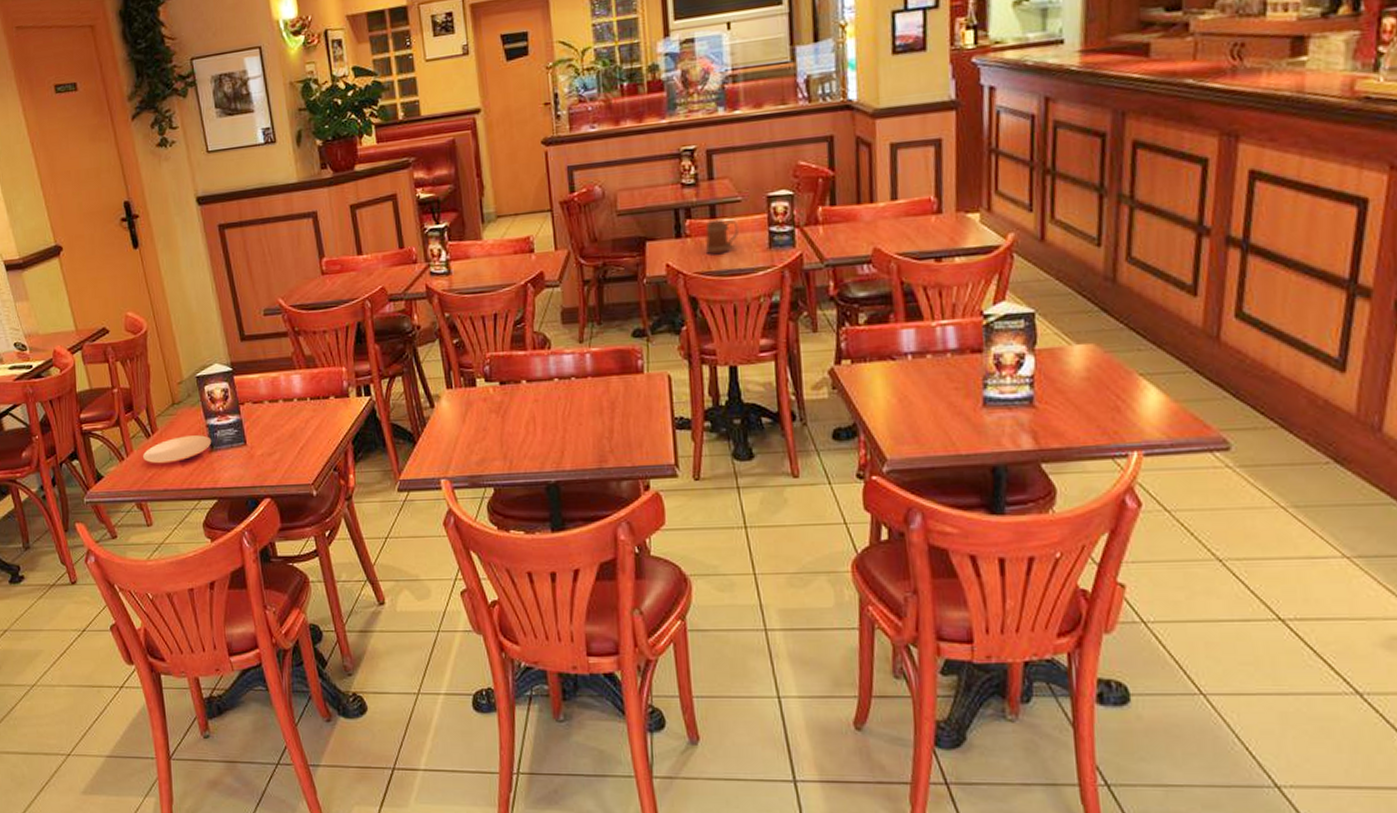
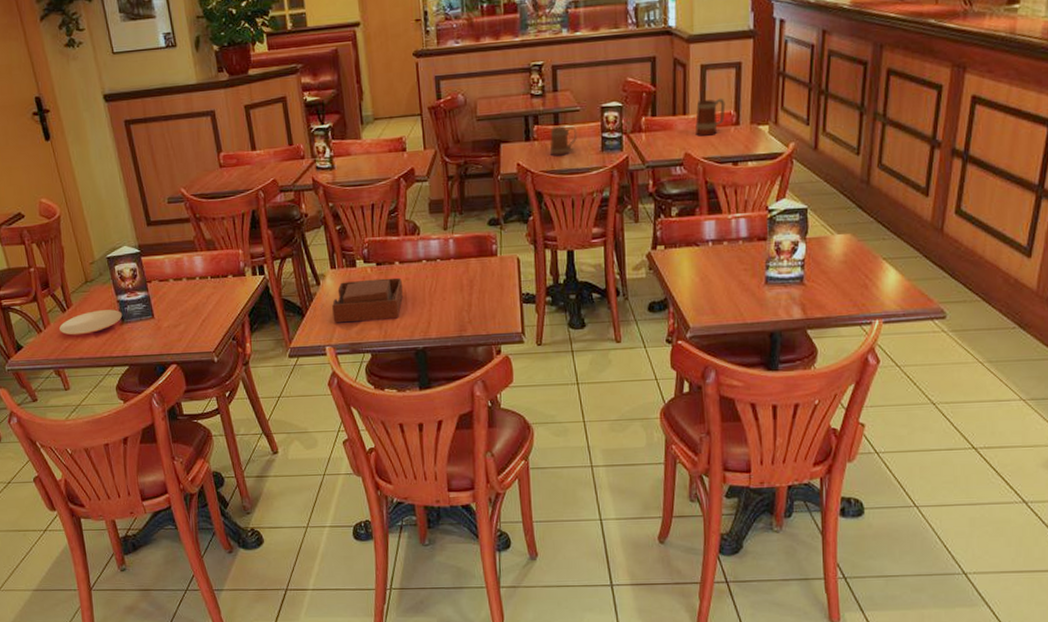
napkin holder: none [448,399,532,452] -> present [332,277,403,323]
beer mug: none [885,181,924,228] -> present [695,98,726,136]

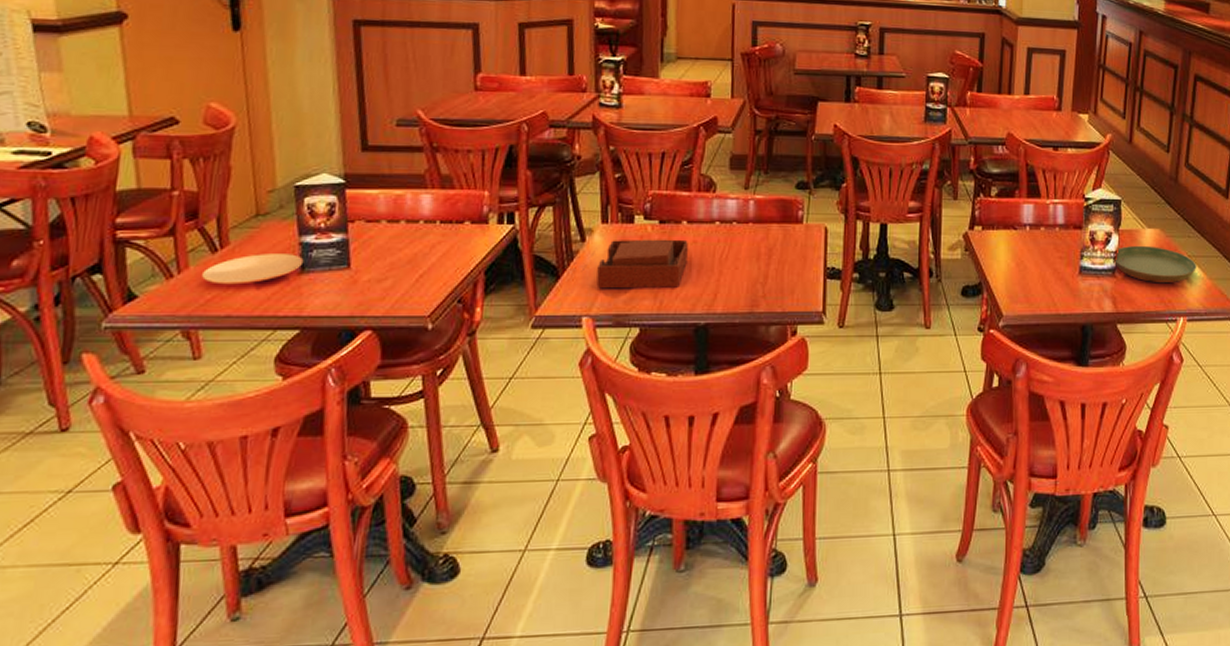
beer mug: present [549,125,578,158] -> none [870,89,902,123]
beer mug: present [695,98,726,136] -> none [1019,82,1049,118]
saucer: none [801,251,893,288] -> present [1113,245,1196,284]

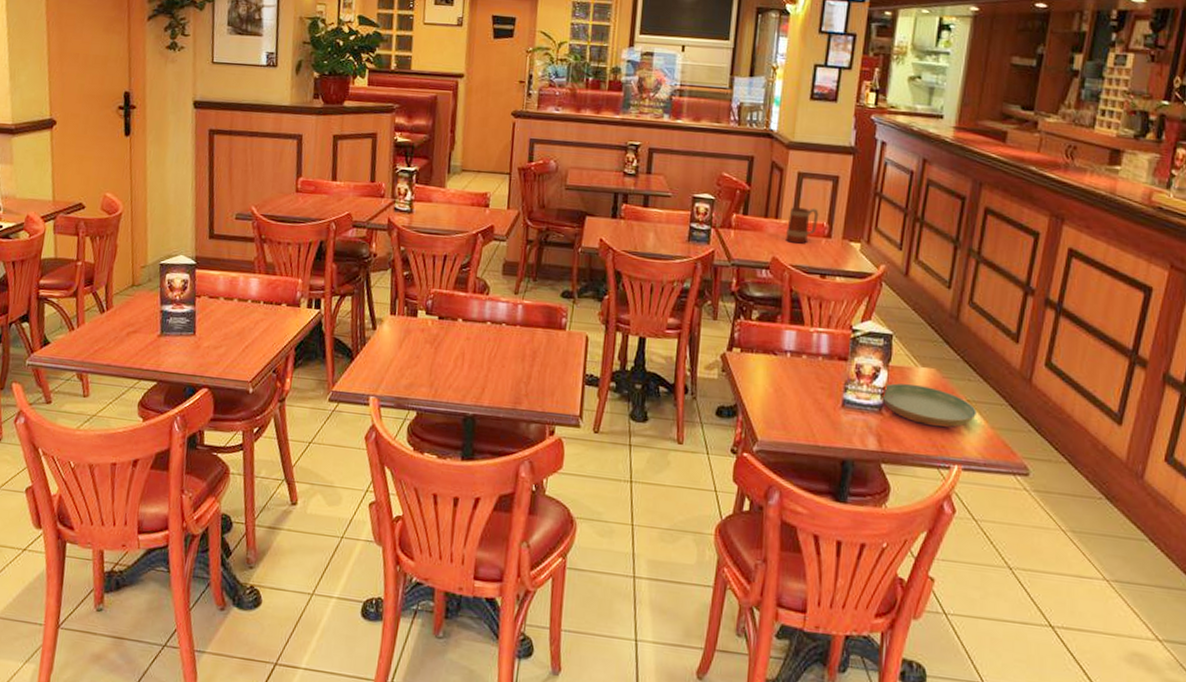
plate: present [202,254,304,285] -> none [93,317,163,341]
napkin holder: present [596,239,689,289] -> none [383,330,463,379]
beer mug: none [1019,82,1049,118] -> present [786,207,819,244]

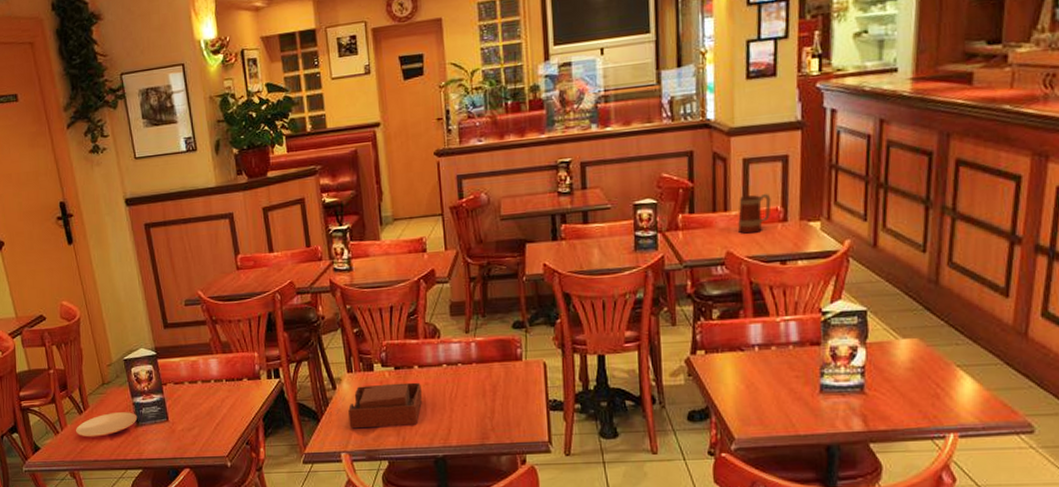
plate: none [93,317,163,341] -> present [76,412,138,438]
napkin holder: none [383,330,463,379] -> present [348,382,423,429]
saucer: present [880,383,976,428] -> none [861,357,969,398]

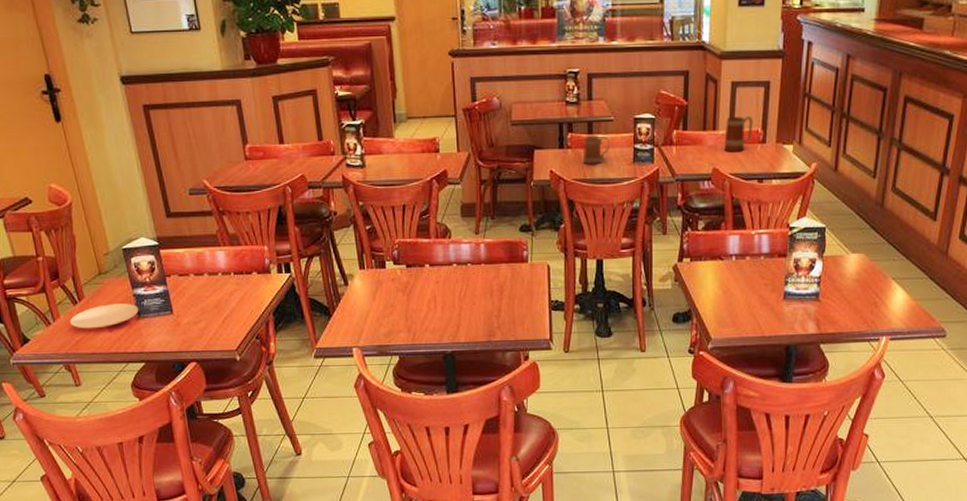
napkin holder: present [348,382,423,429] -> none [360,280,433,325]
beer mug: none [578,224,609,257] -> present [582,134,611,166]

